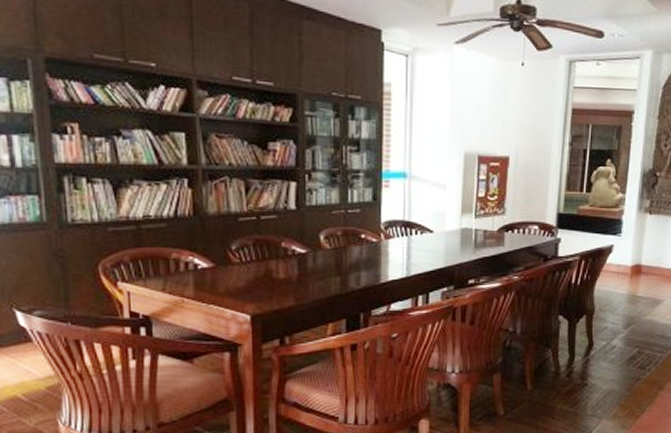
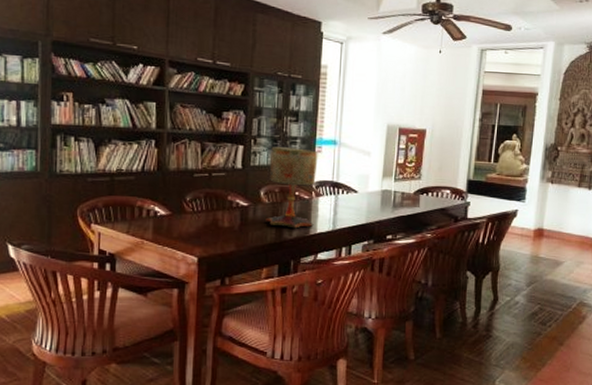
table lamp: none [328,181,385,277] -> present [265,146,318,229]

